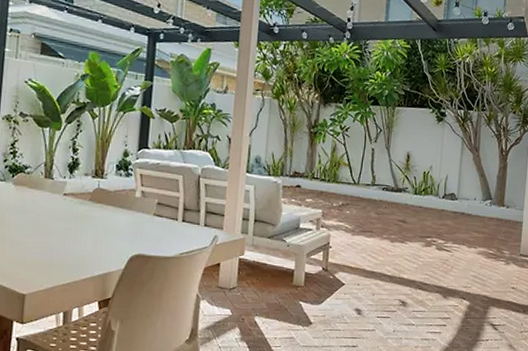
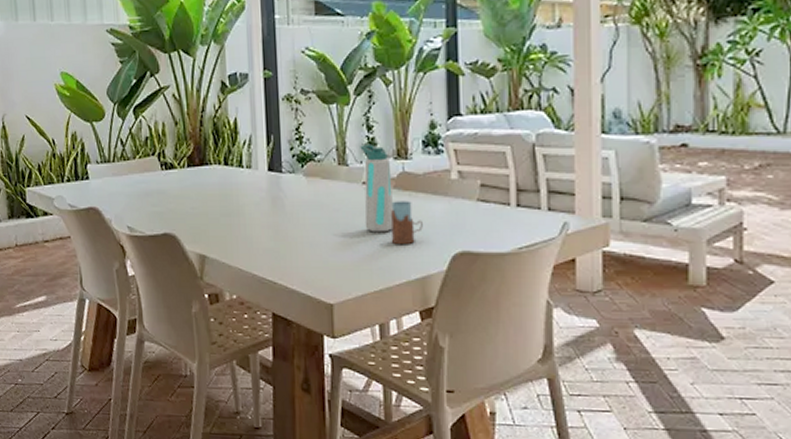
water bottle: none [61,163,89,236] -> present [360,143,394,233]
drinking glass: none [81,211,109,247] -> present [390,201,423,245]

